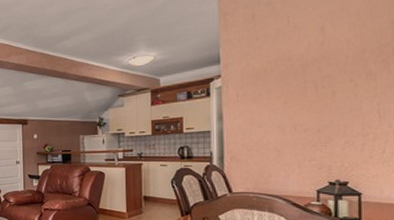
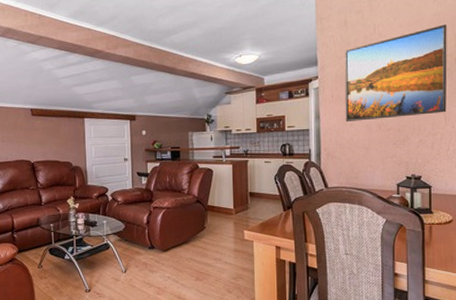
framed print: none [252,10,382,122] -> present [344,24,447,122]

